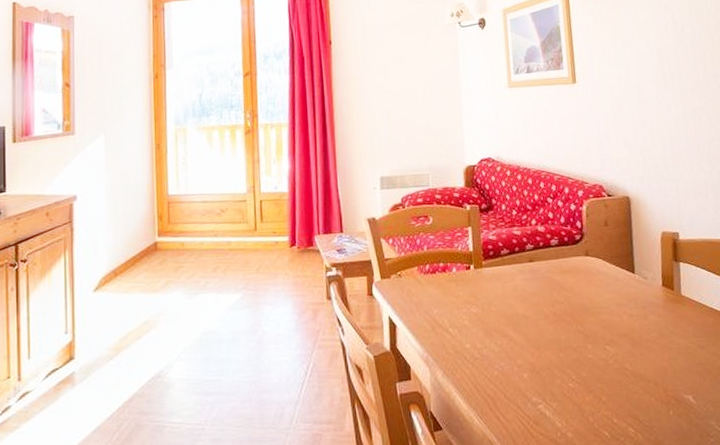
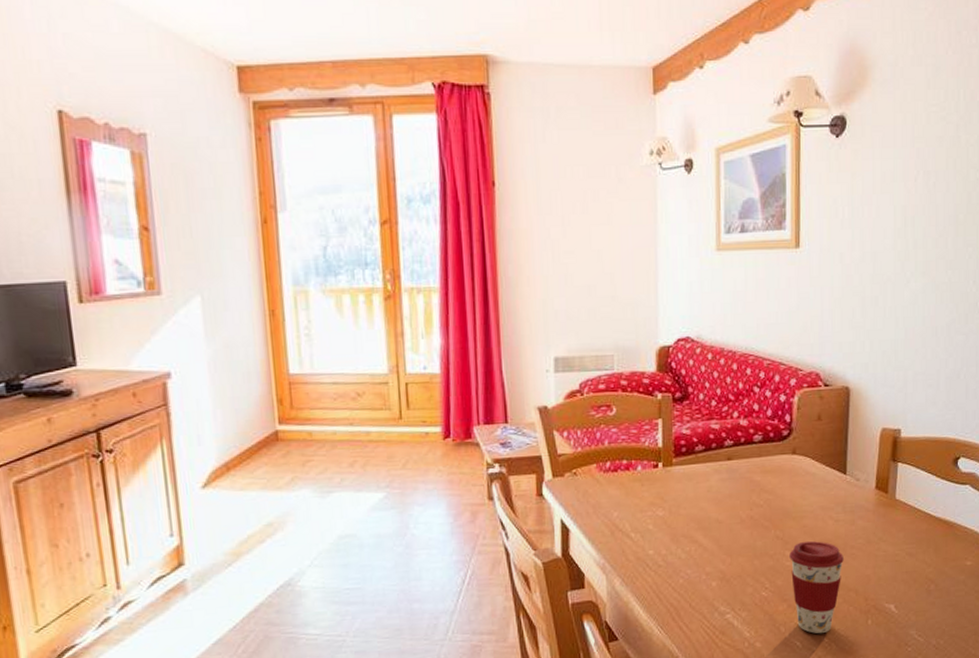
coffee cup: none [591,334,641,425] -> present [789,540,844,634]

